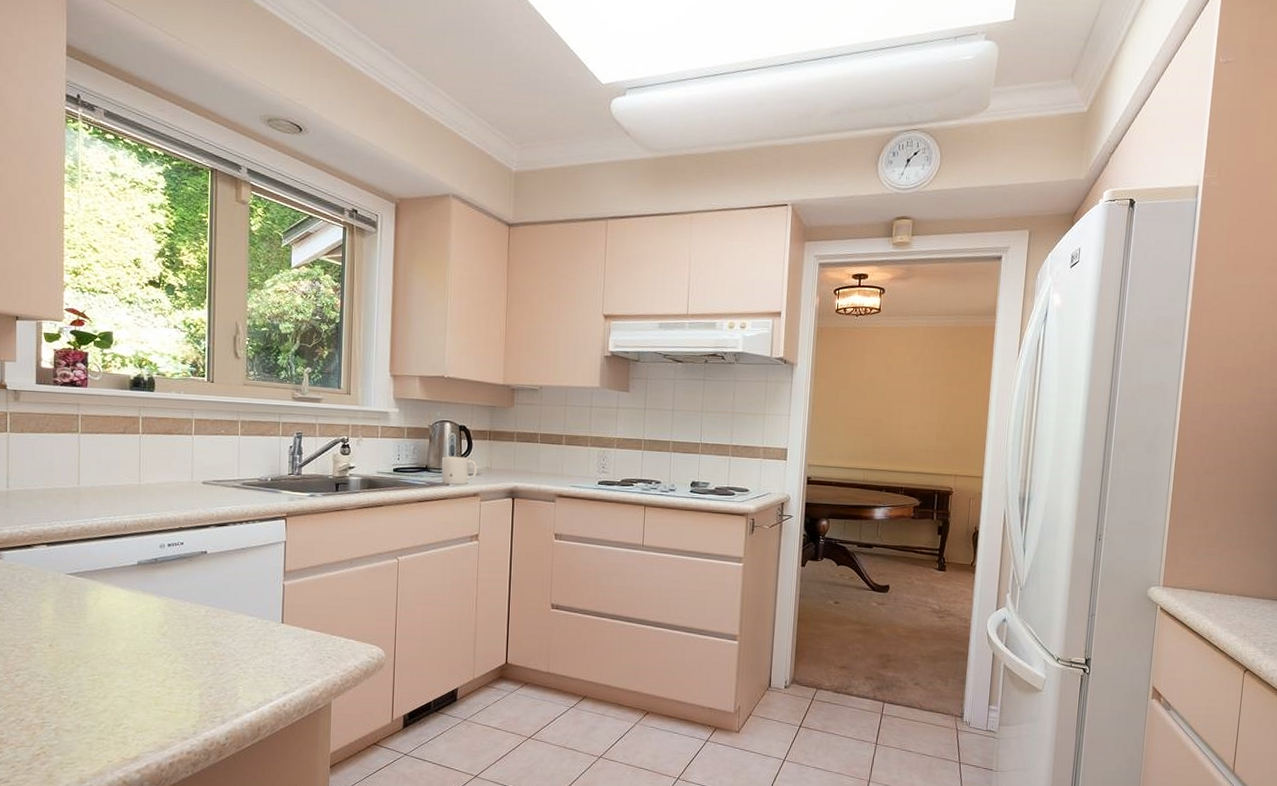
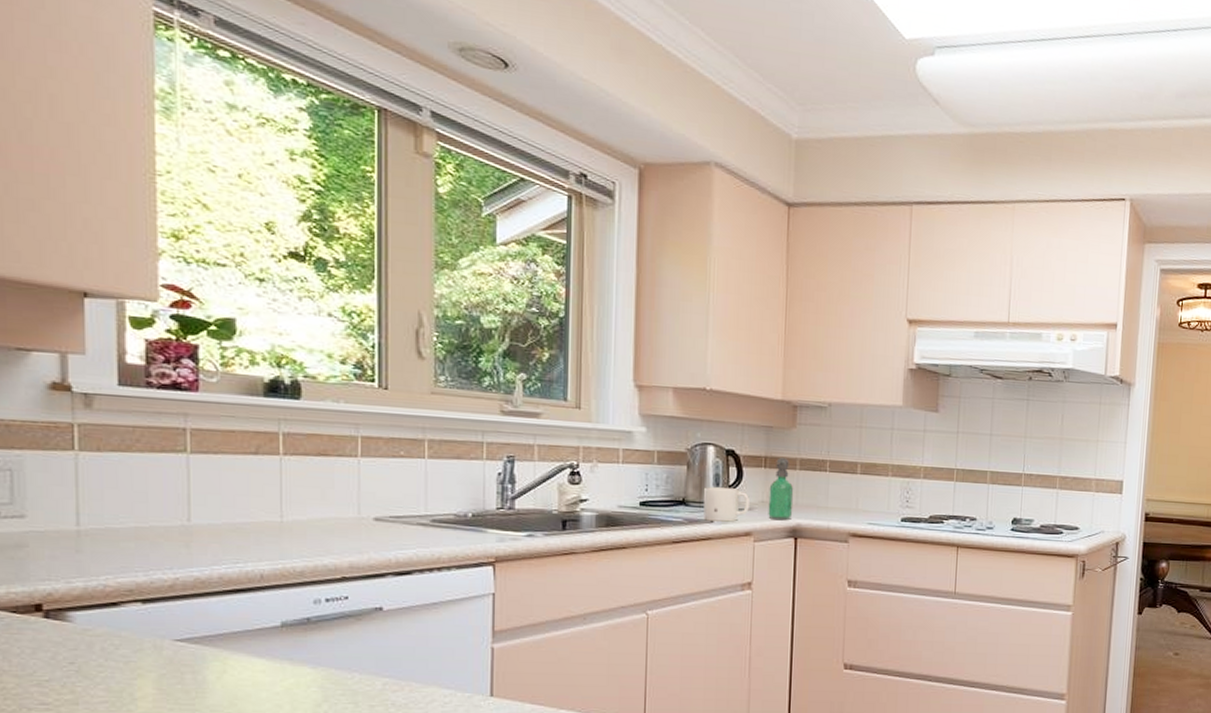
soap dispenser: none [491,431,512,484] -> present [768,456,794,521]

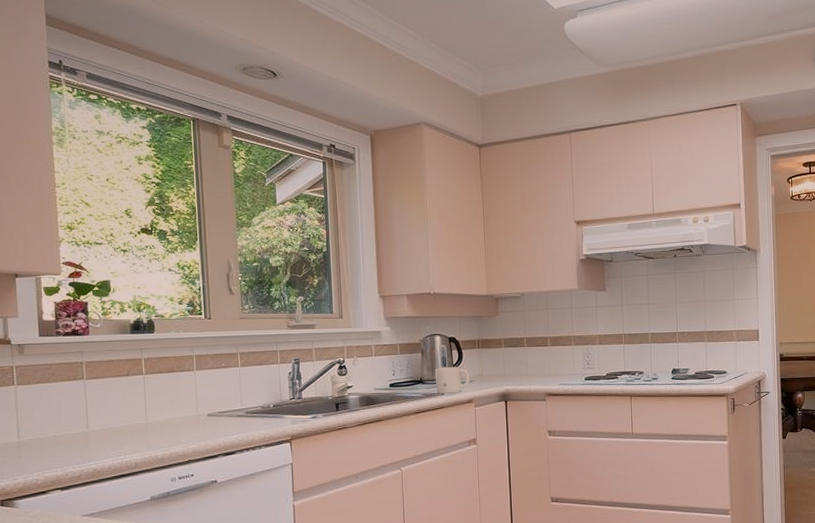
soap dispenser: present [768,456,794,521] -> none [483,338,502,389]

